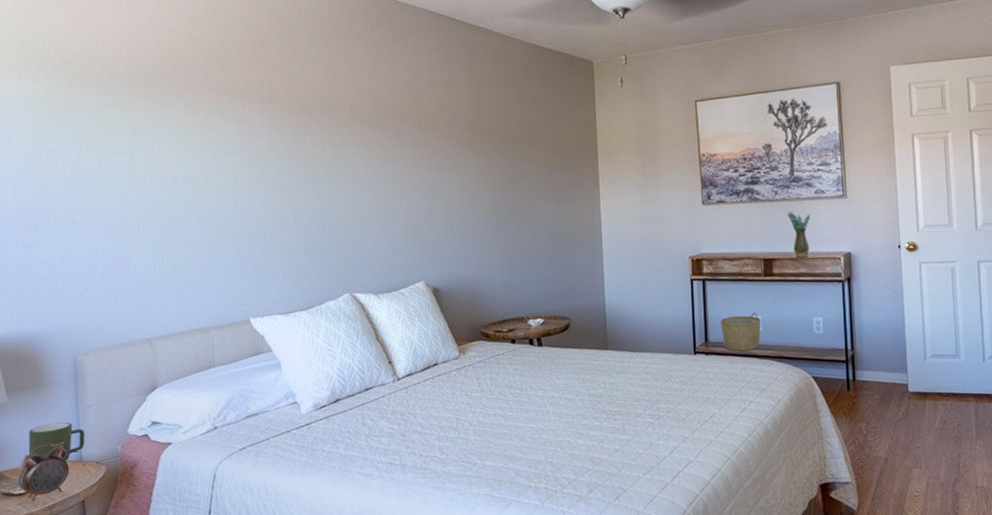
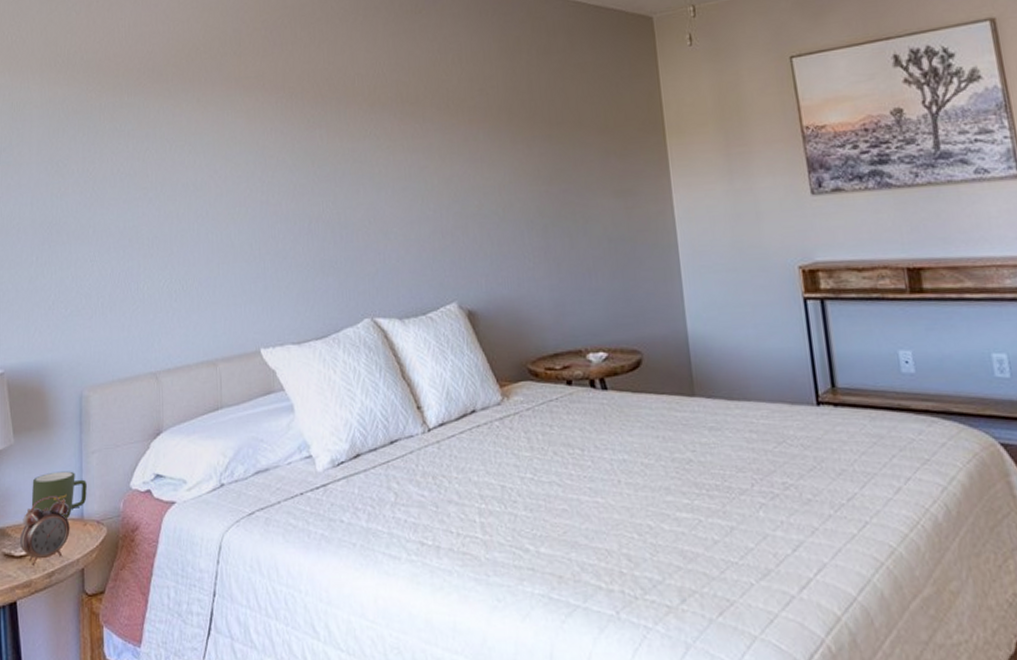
basket: present [720,312,761,352] -> none [851,345,914,403]
vase: present [787,210,810,258] -> none [935,199,976,266]

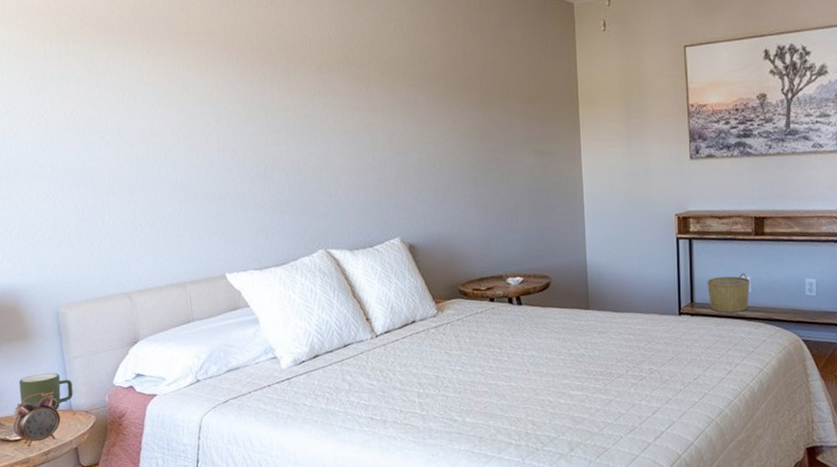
basket: none [851,345,914,403] -> present [707,273,750,313]

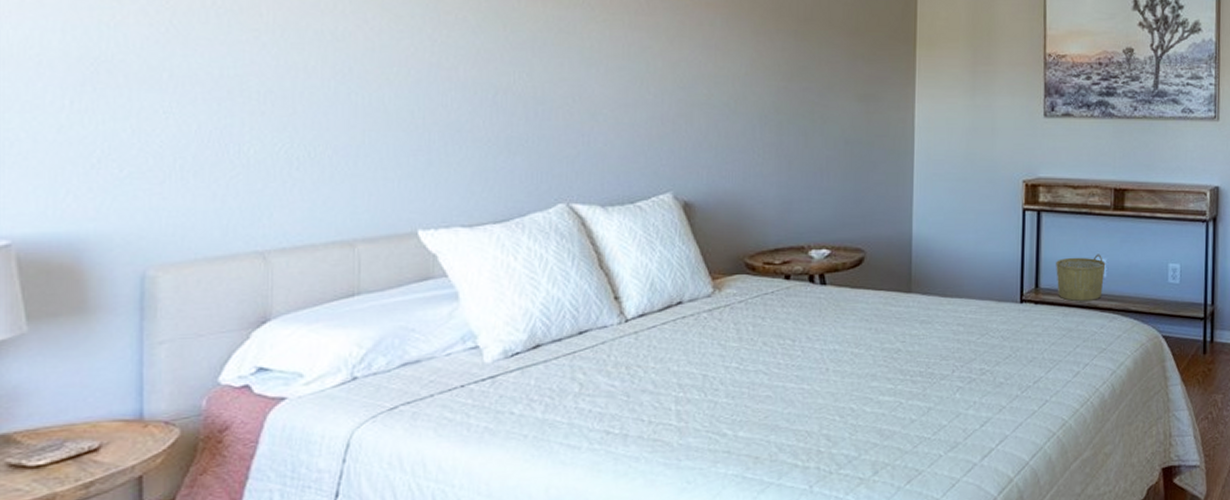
alarm clock: present [12,393,61,447] -> none [35,394,121,476]
mug: present [18,373,73,410] -> none [56,364,149,421]

